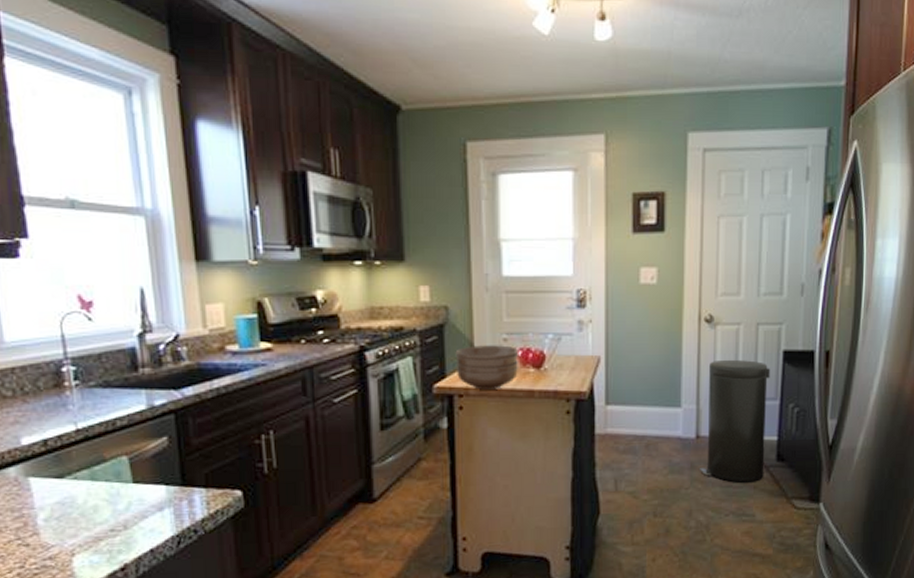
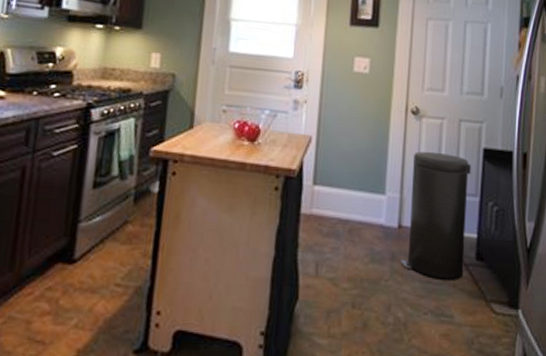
bowl: present [455,345,519,390] -> none [174,113,235,158]

